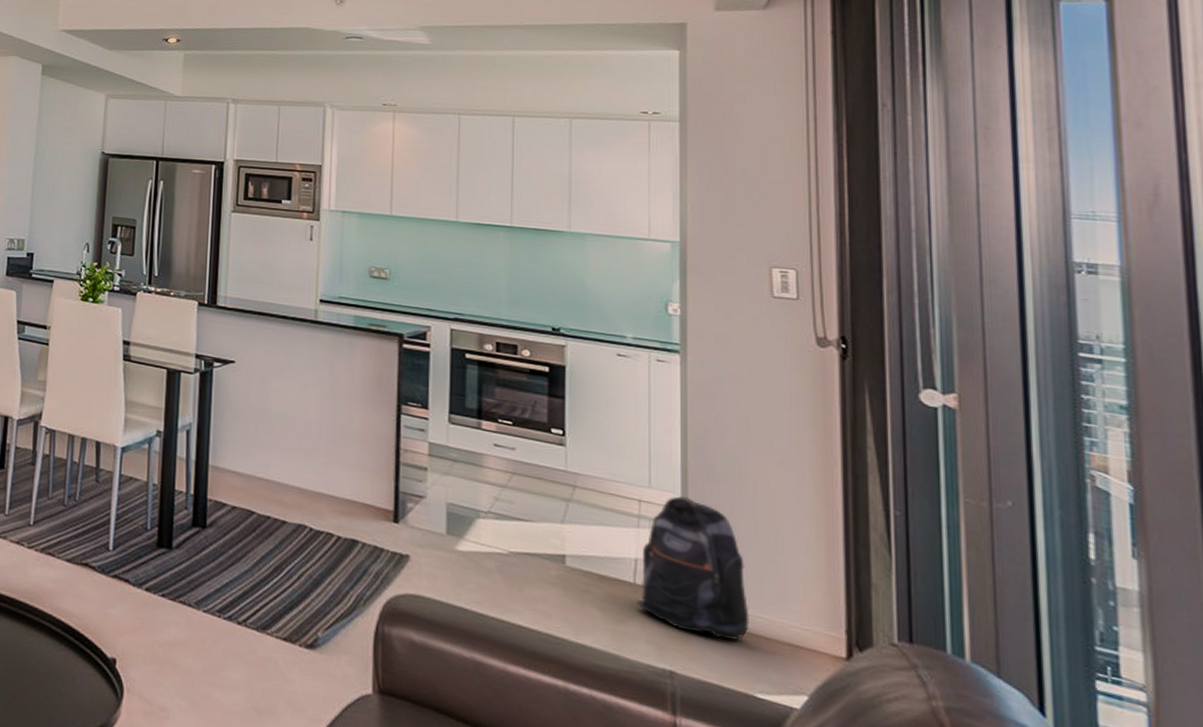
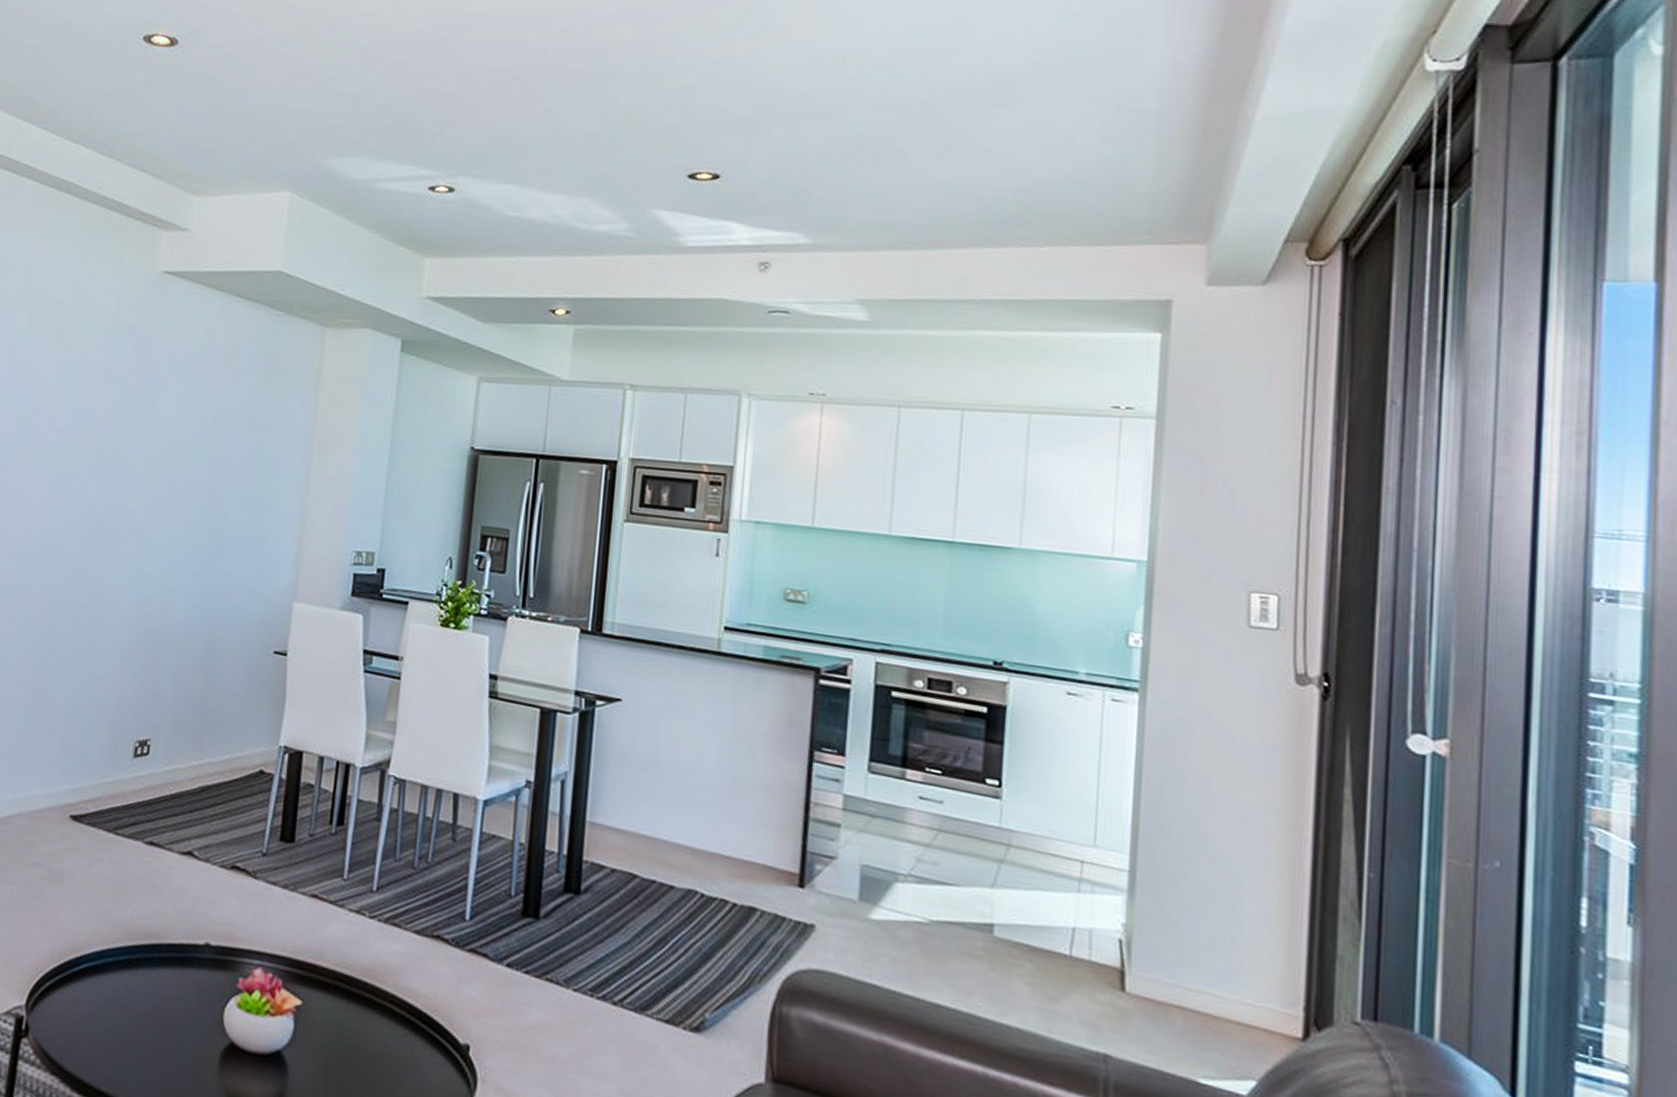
backpack: present [636,495,750,640] -> none [1071,855,1198,1019]

